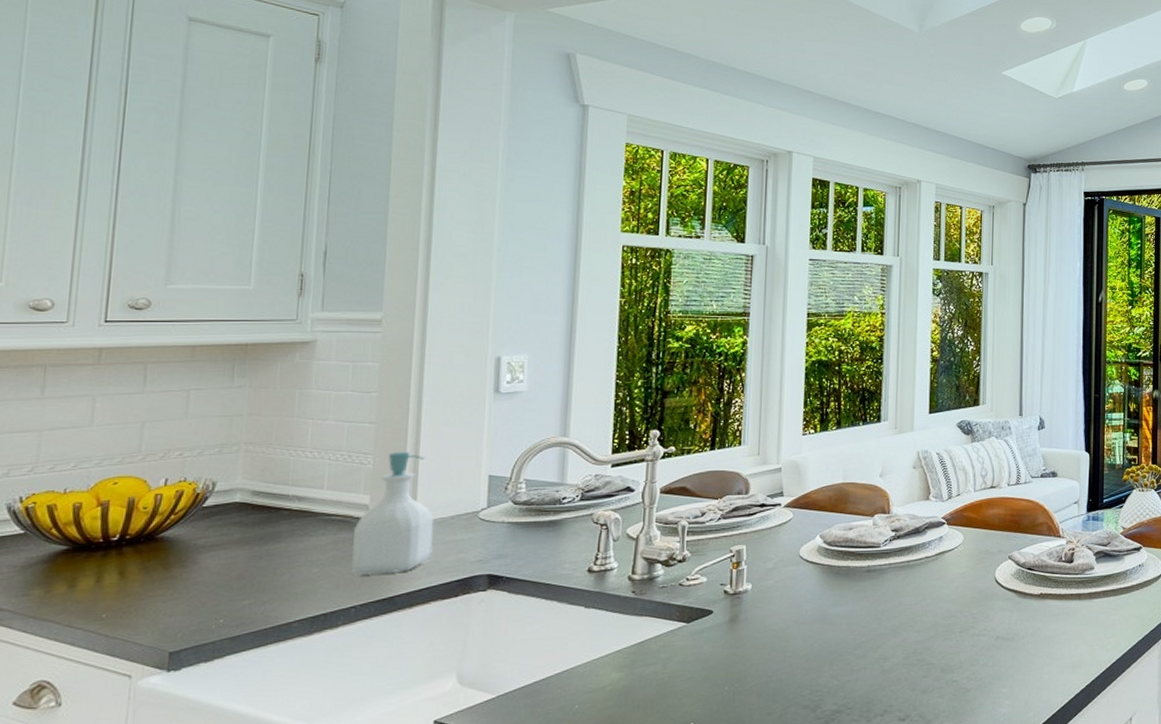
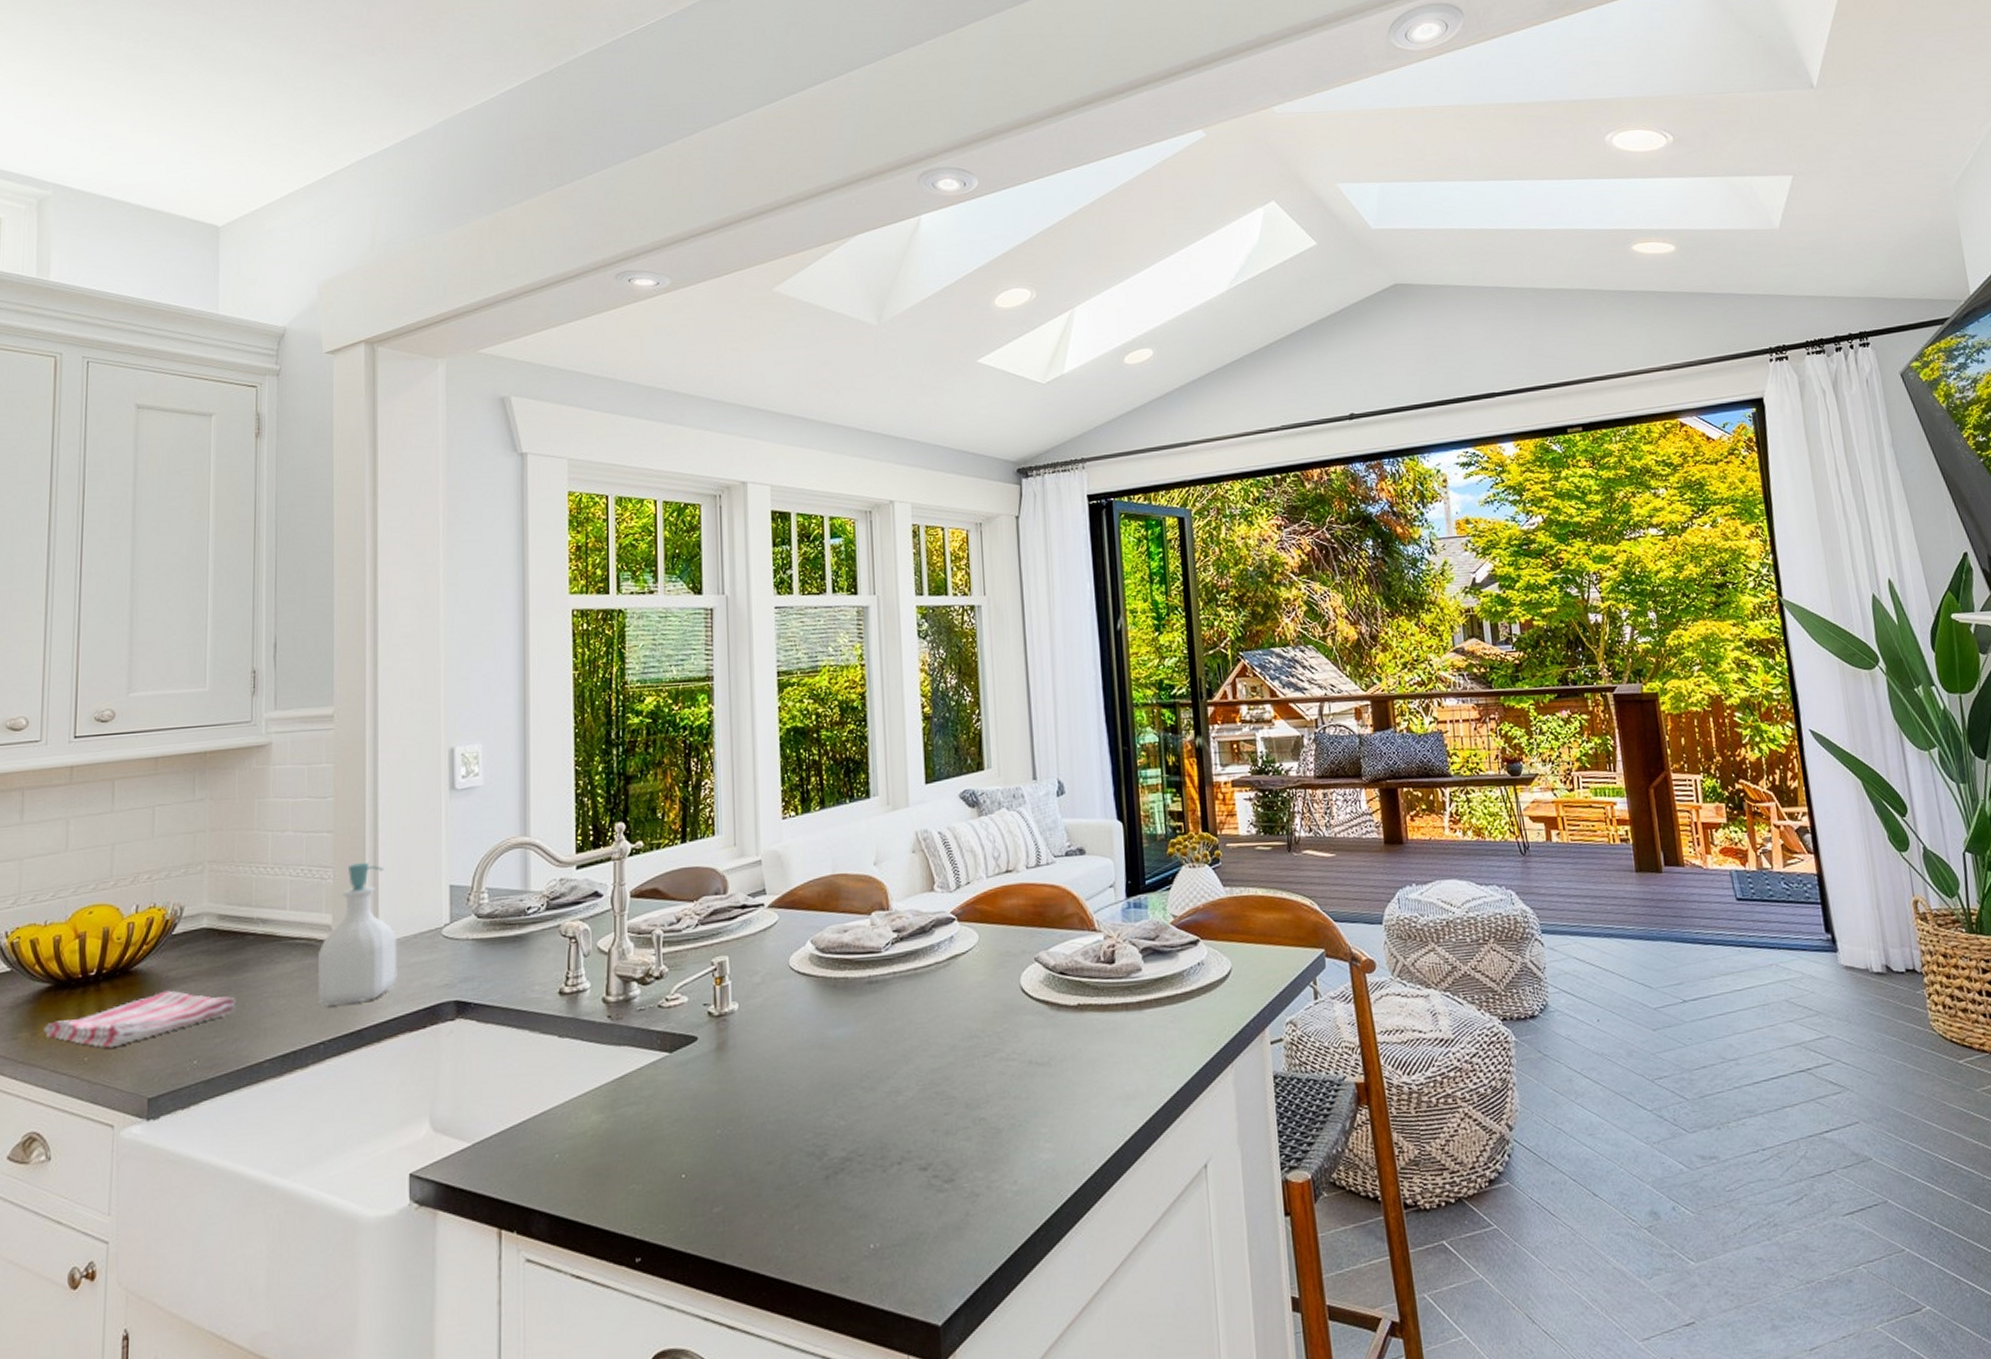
dish towel: none [58,556,267,606] -> present [44,990,235,1048]

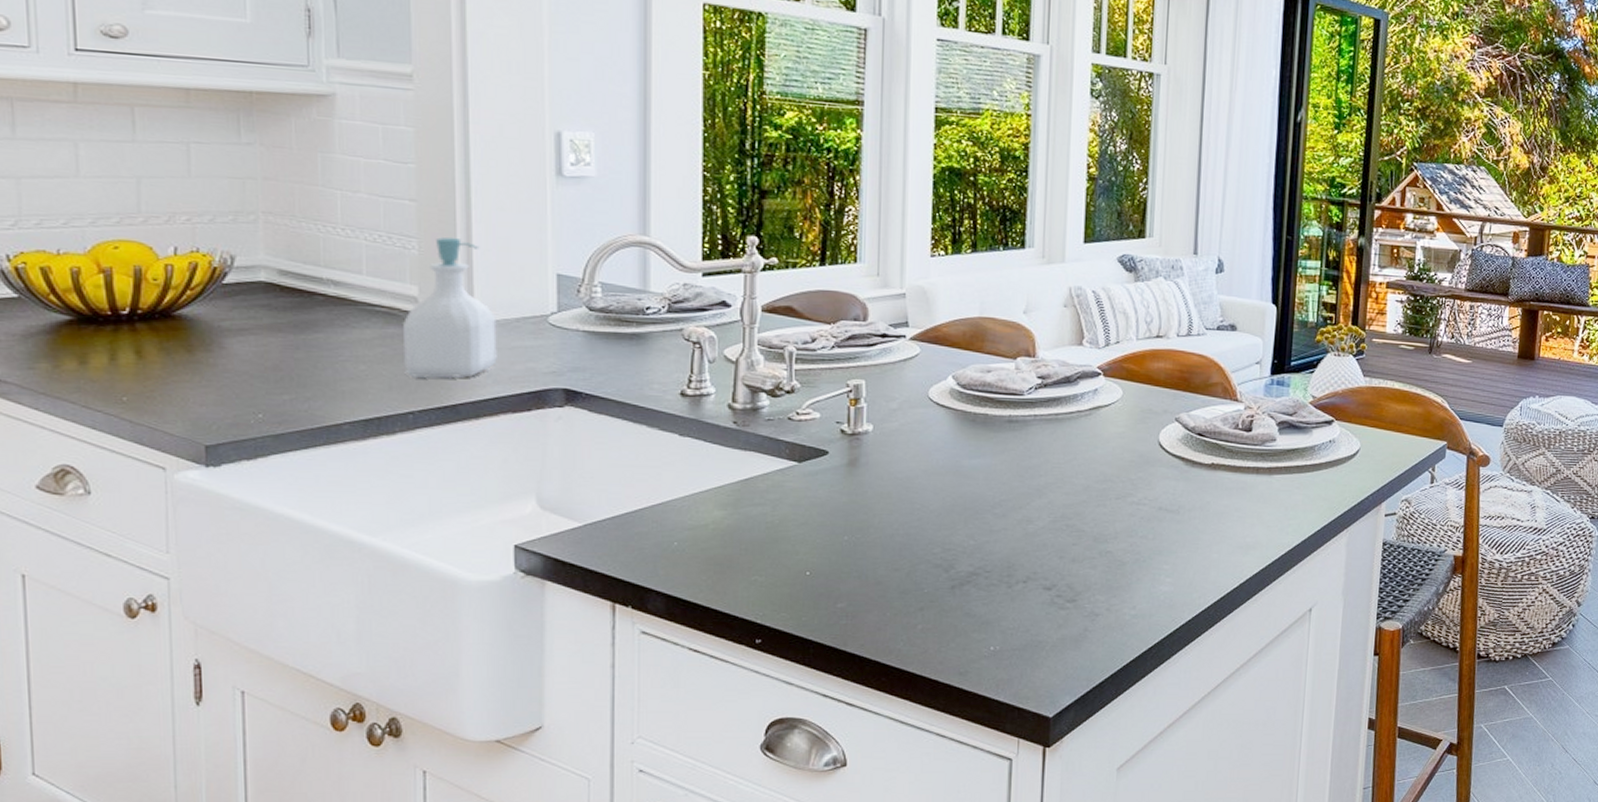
dish towel: present [44,990,235,1048] -> none [68,340,305,391]

